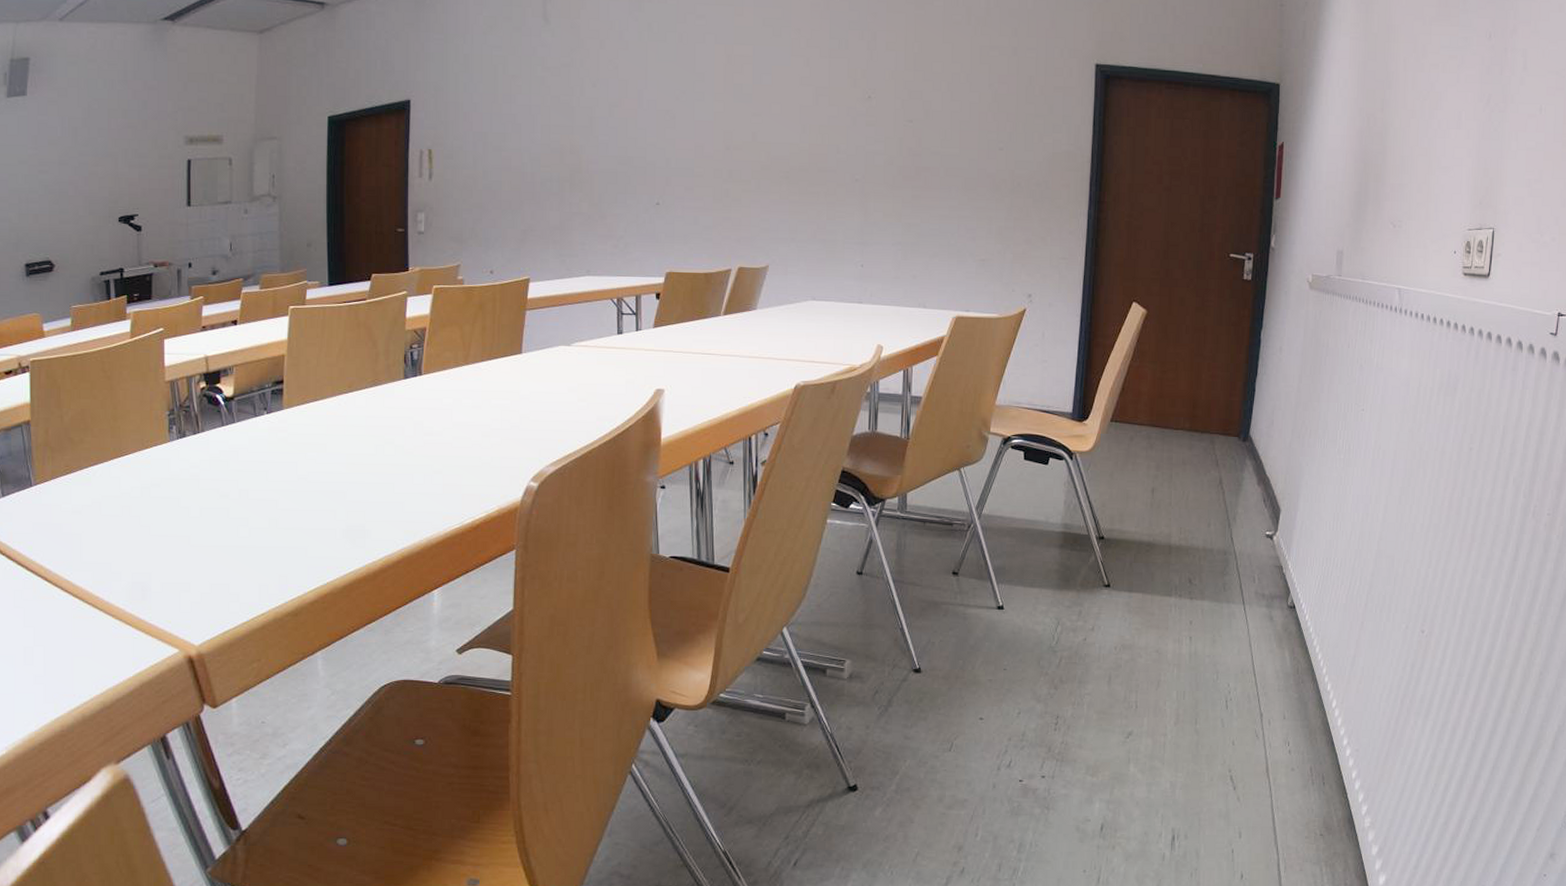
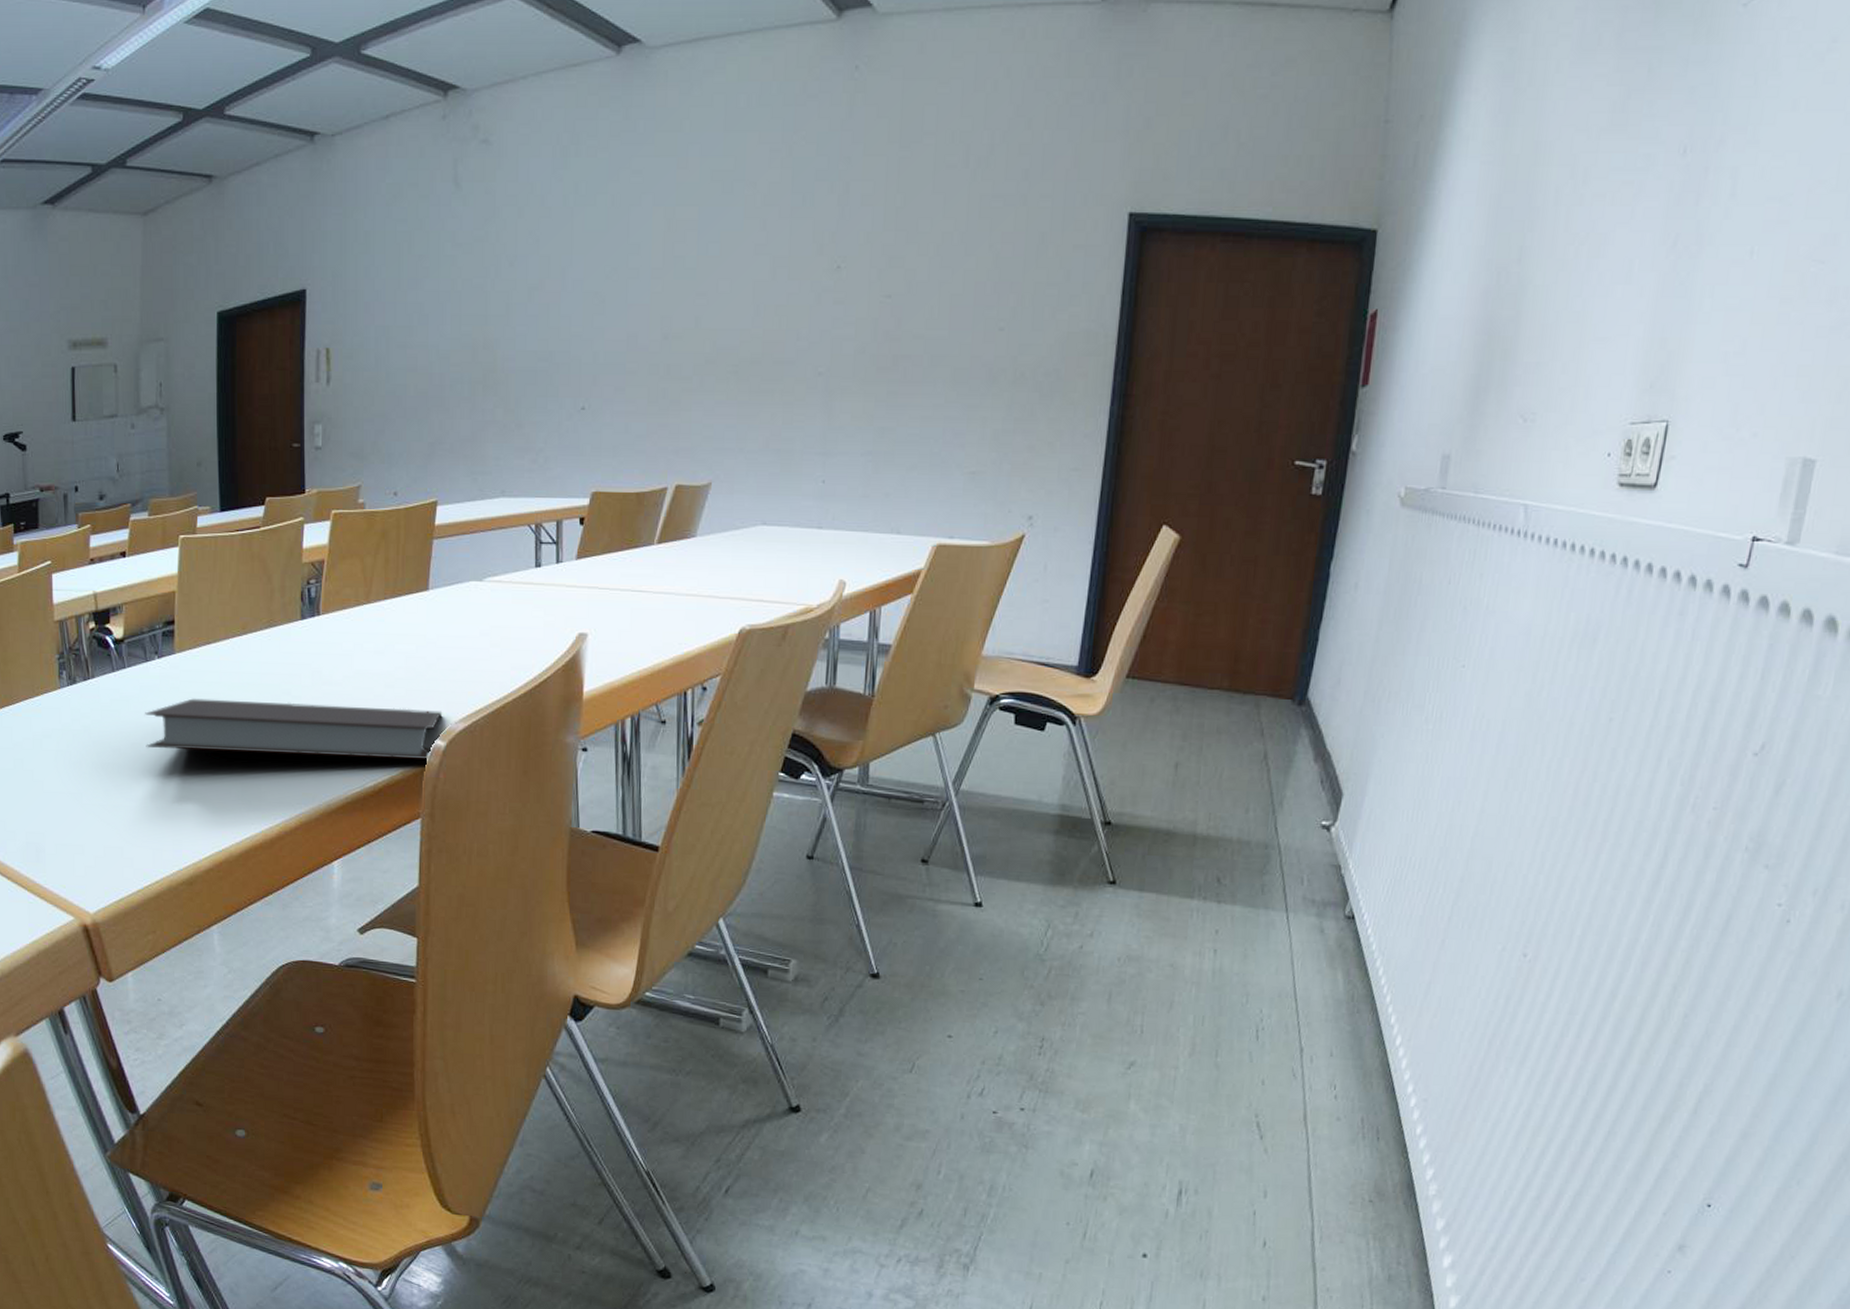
notebook: none [253,449,535,498] -> present [145,698,443,759]

